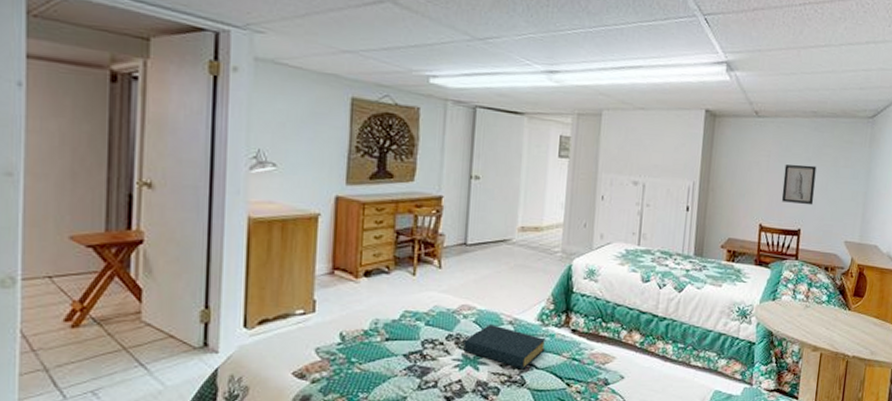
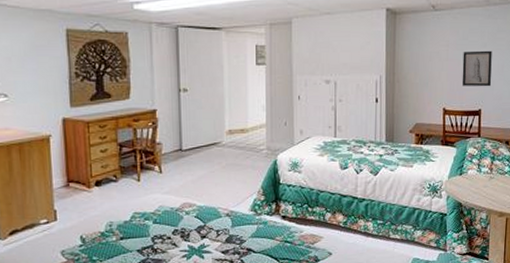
hardback book: present [463,324,546,370] -> none [188,218,260,255]

